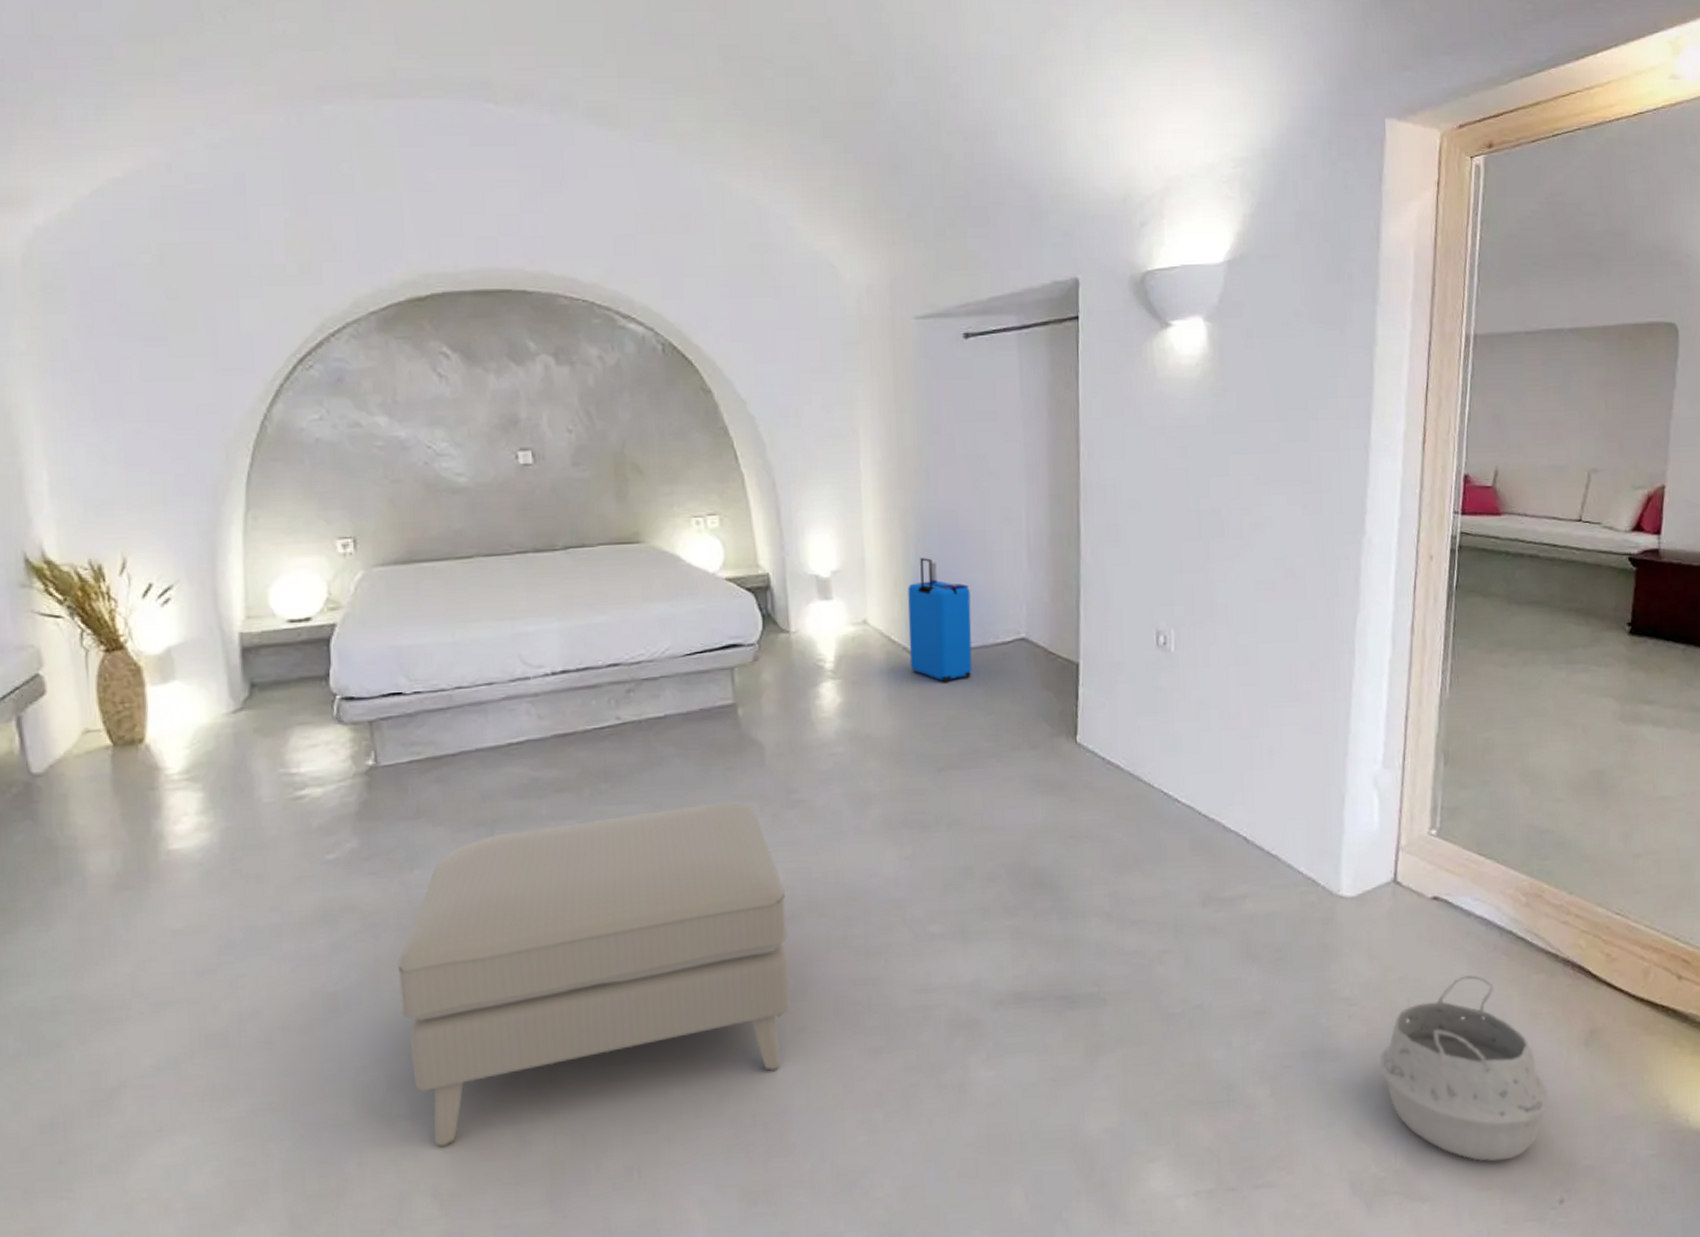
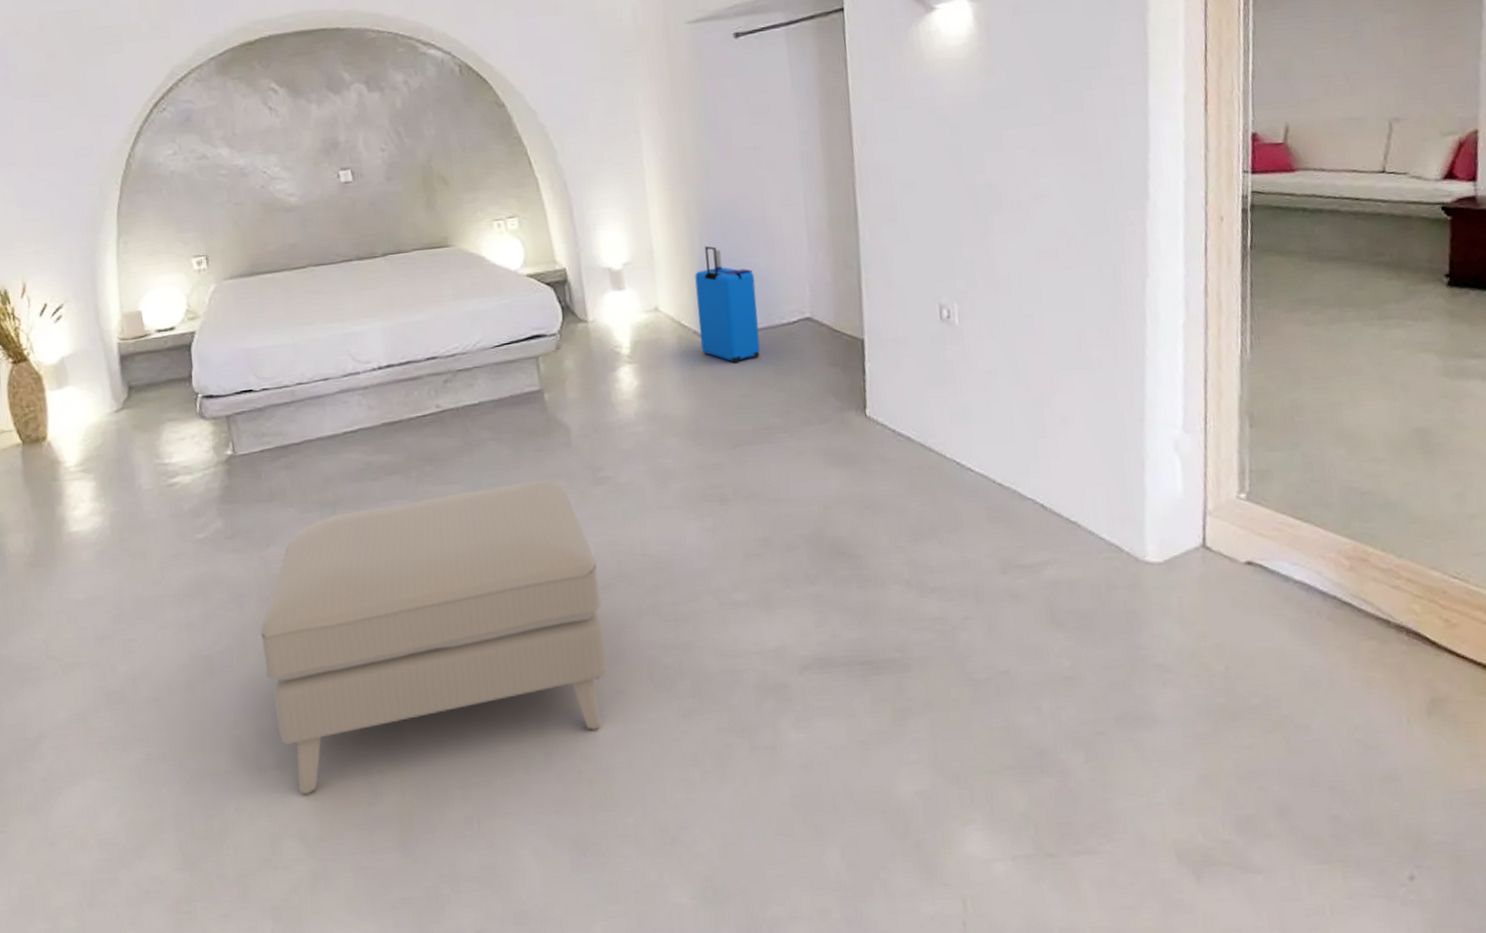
candle: none [240,595,283,630] -> present [117,309,152,340]
woven basket: present [1380,975,1549,1162] -> none [1199,641,1390,834]

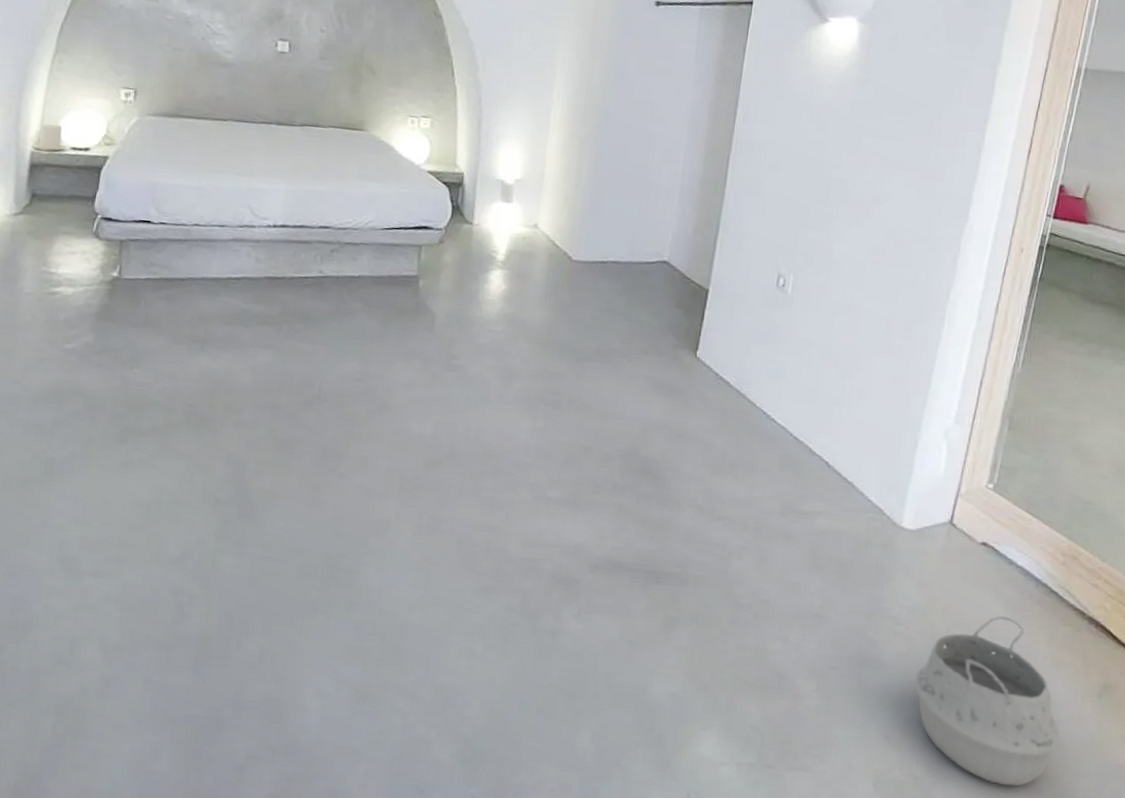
ottoman: present [260,480,607,795] -> none [102,350,433,605]
suitcase: present [695,245,761,364] -> none [567,179,627,288]
woven basket: none [1199,641,1390,834] -> present [915,616,1060,786]

